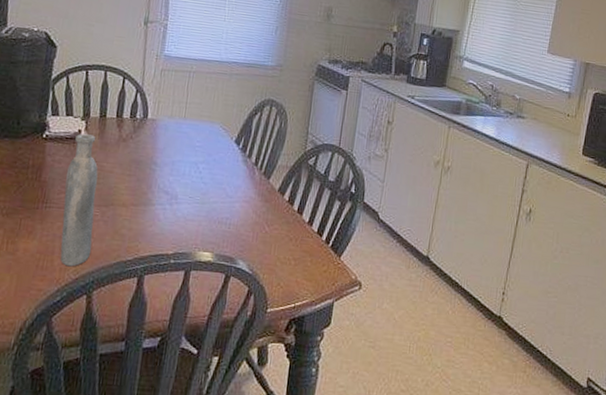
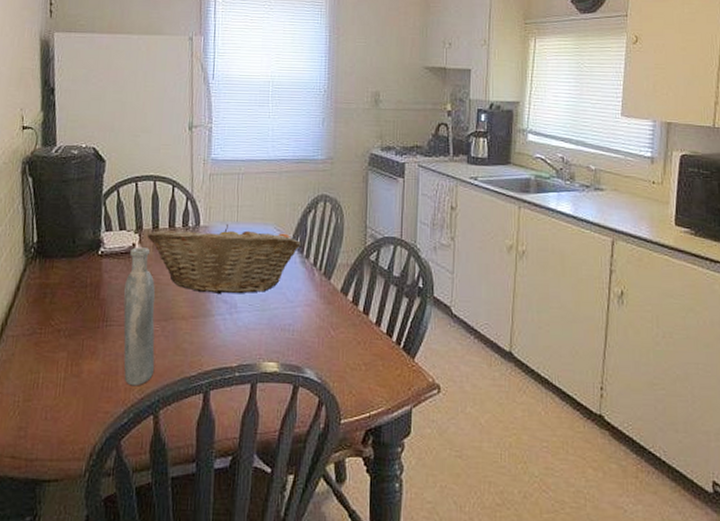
fruit basket: none [94,119,245,187] -> present [148,224,301,294]

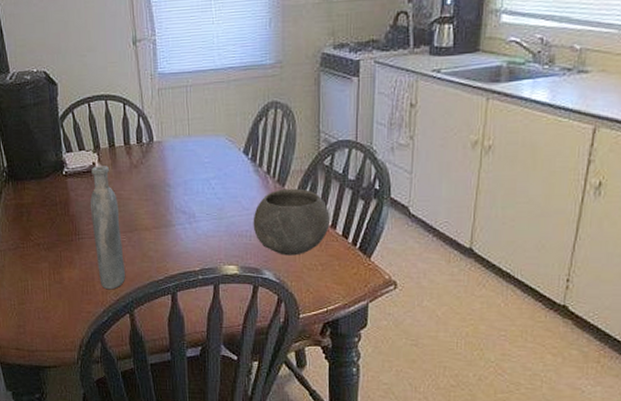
fruit basket: present [148,224,301,294] -> none [105,138,253,205]
bowl: none [296,282,374,354] -> present [253,188,330,256]

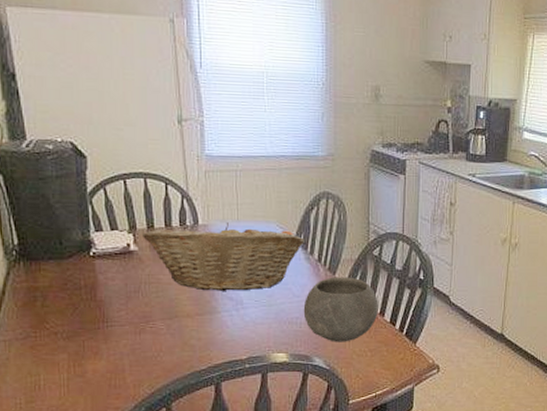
bottle: present [90,166,126,290] -> none [123,247,163,382]
fruit basket: none [105,138,253,205] -> present [143,223,304,291]

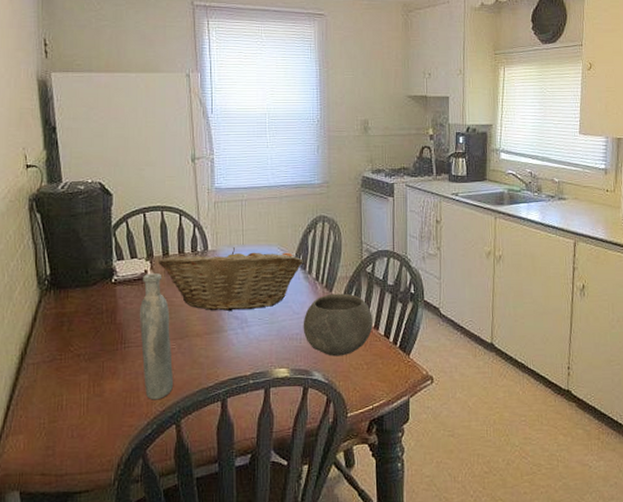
bottle: none [123,247,163,382] -> present [140,273,174,400]

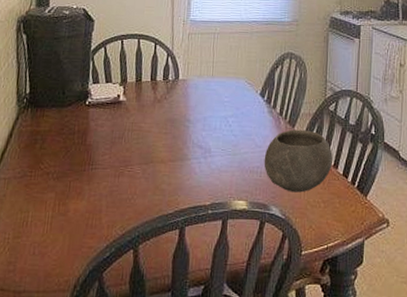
bottle: present [140,273,174,400] -> none [107,98,137,224]
fruit basket: present [159,247,303,311] -> none [131,78,269,140]

